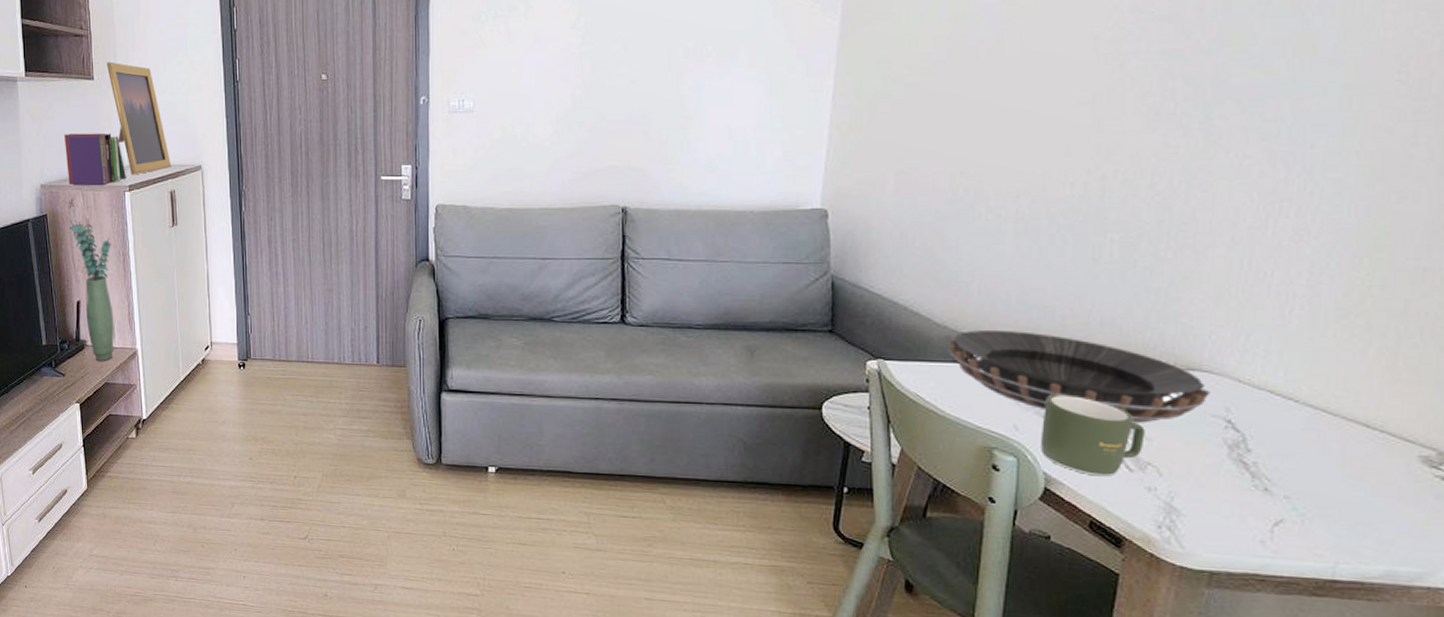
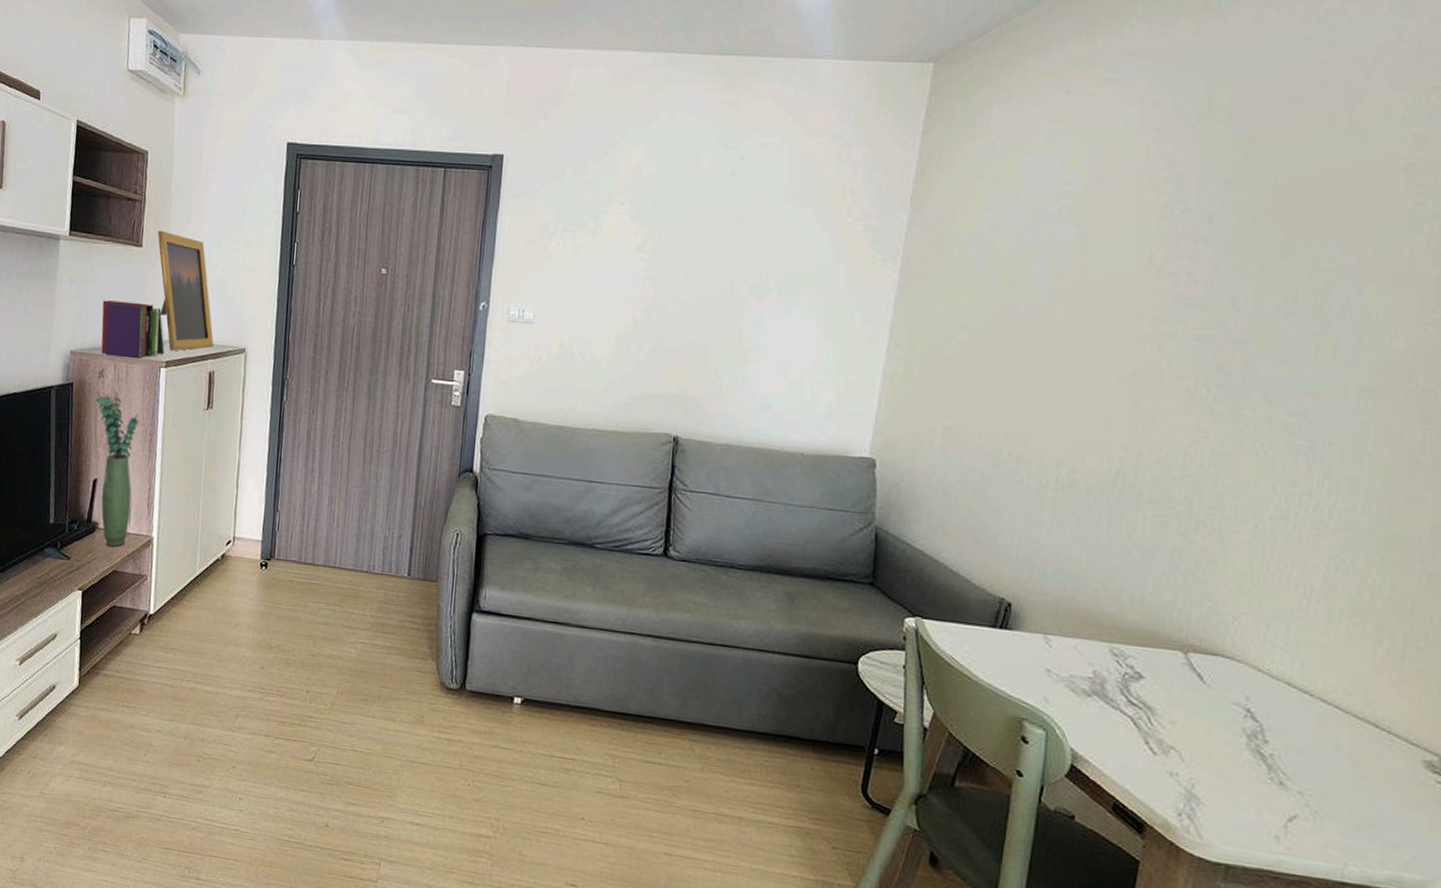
decorative bowl: present [949,329,1211,423] -> none [985,595,1233,706]
mug: present [1041,394,1145,477] -> none [1069,668,1169,758]

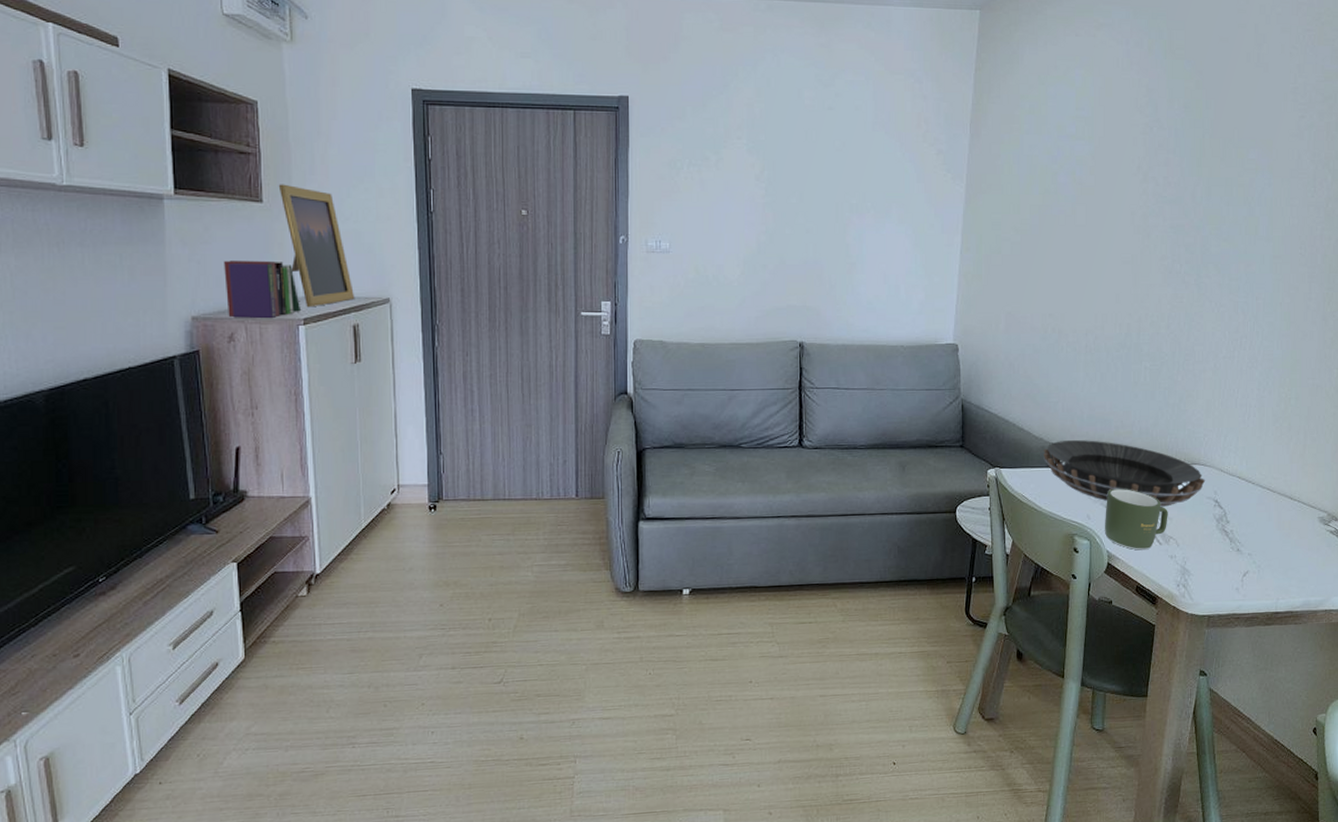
vase: present [95,391,139,548] -> none [227,354,282,514]
decorative bowl: none [985,595,1233,706] -> present [1043,439,1206,507]
mug: none [1069,668,1169,758] -> present [1105,488,1168,550]

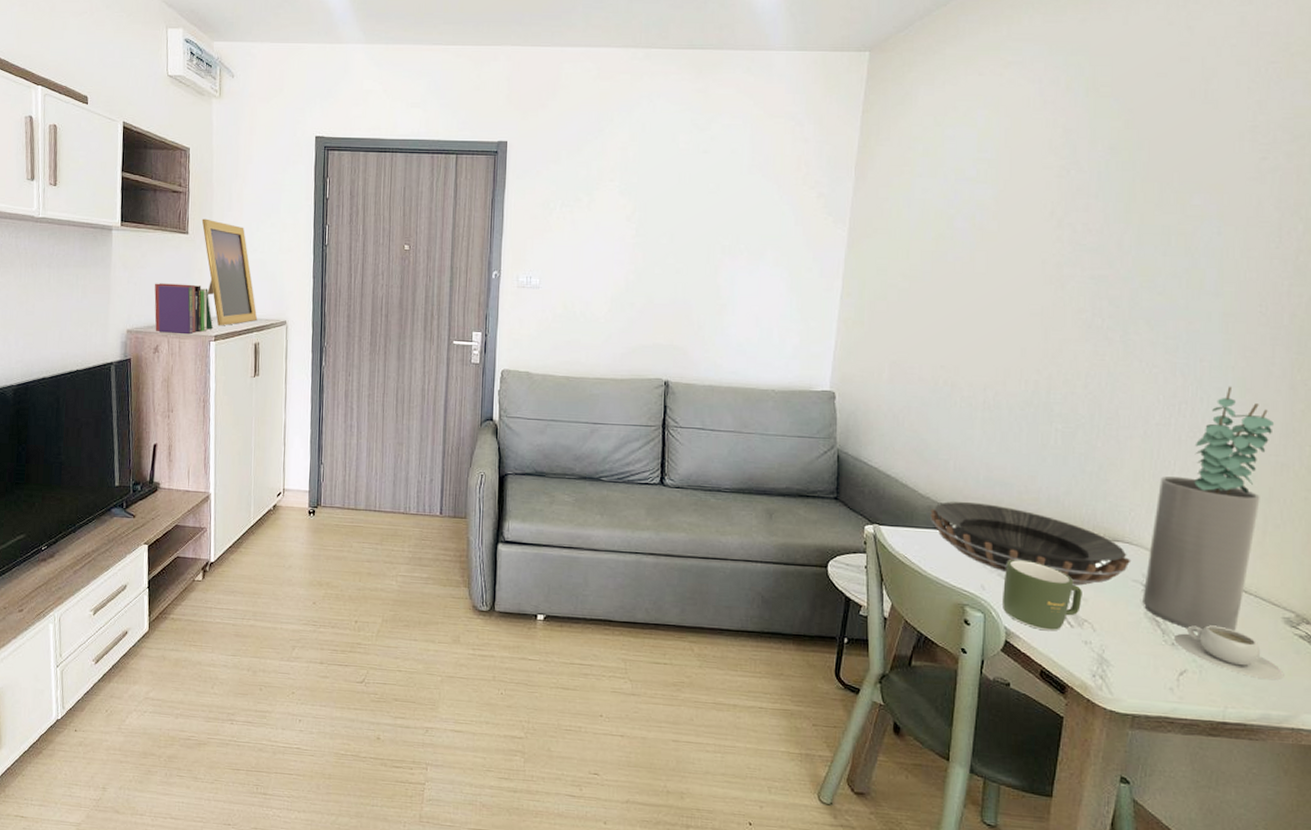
vase: none [1215,320,1311,535] -> present [1143,386,1274,631]
teacup: none [1239,530,1320,572] -> present [1174,625,1285,681]

